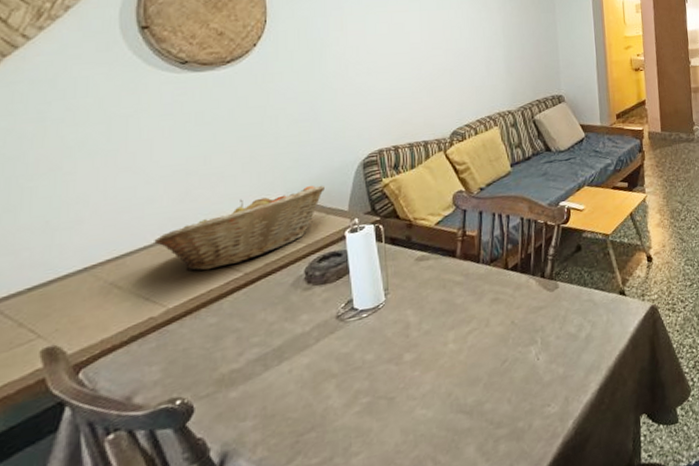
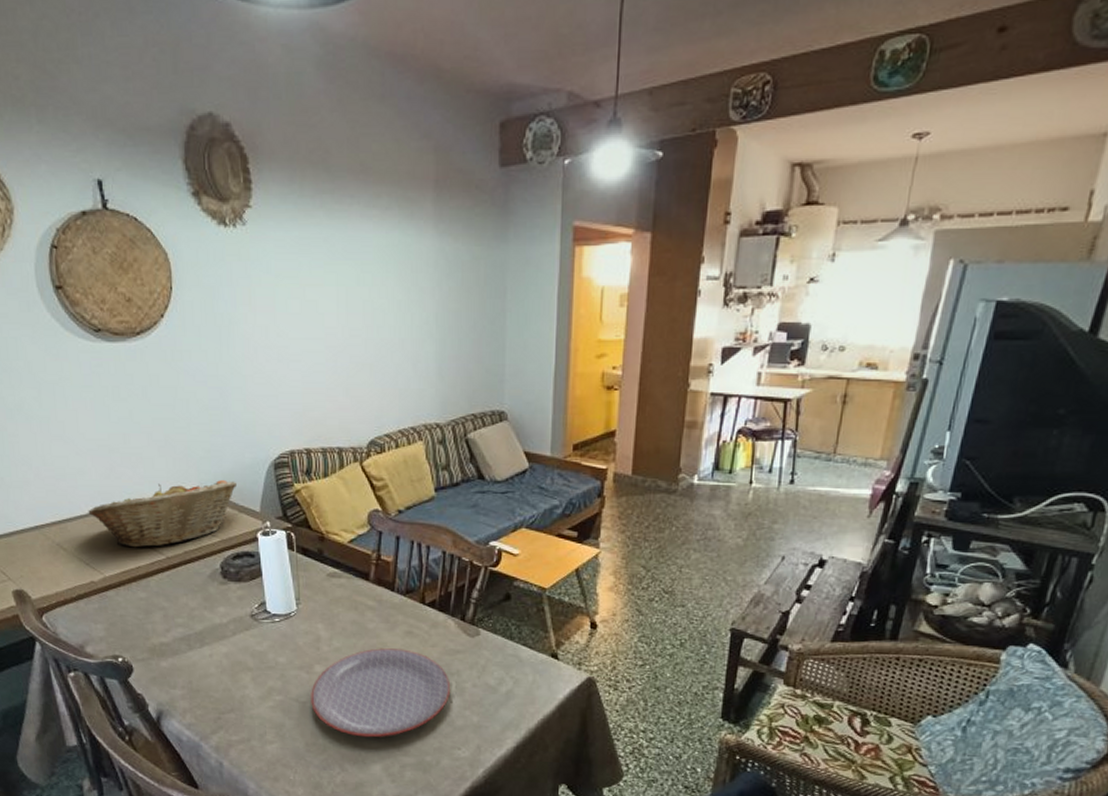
plate: none [400,316,537,421] -> present [311,648,451,738]

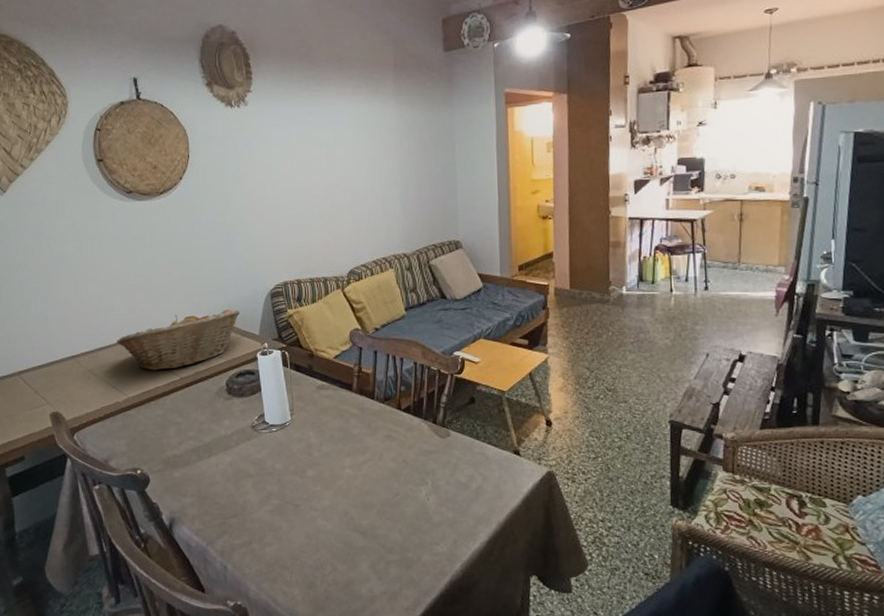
plate: present [311,648,451,738] -> none [304,452,428,537]

